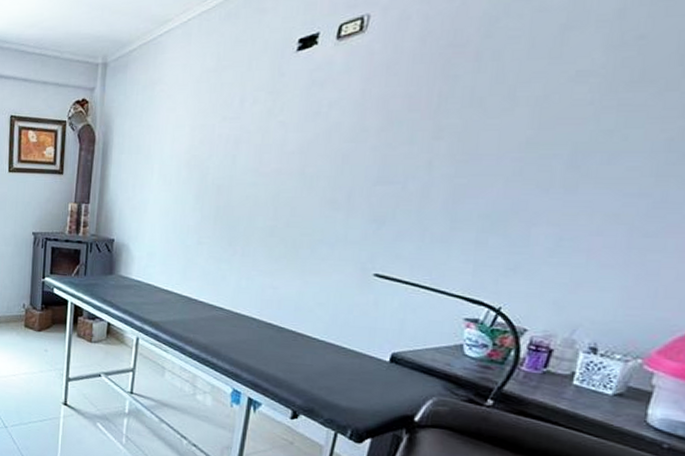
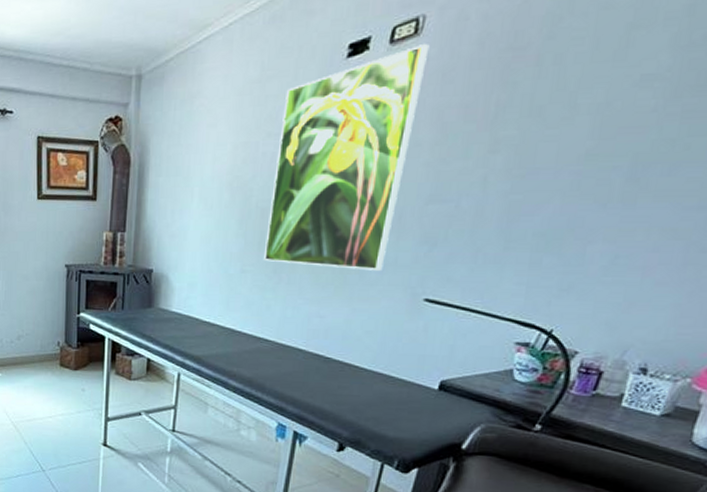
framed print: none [219,39,374,246] -> present [263,43,430,271]

